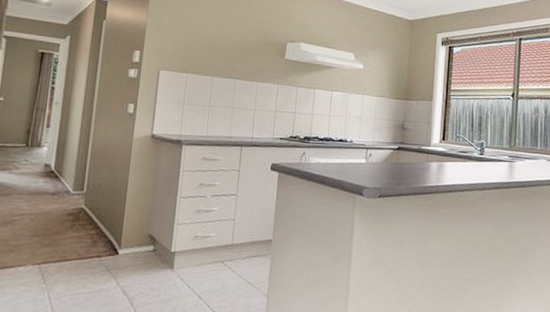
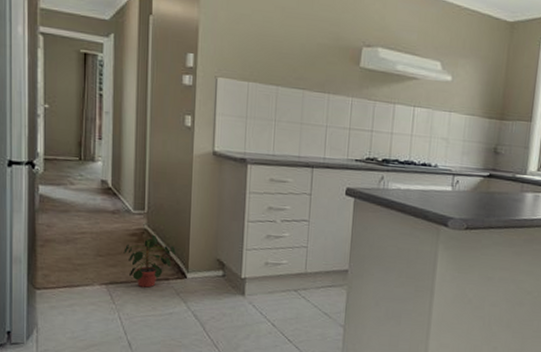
potted plant: none [59,213,110,266] -> present [123,234,176,288]

